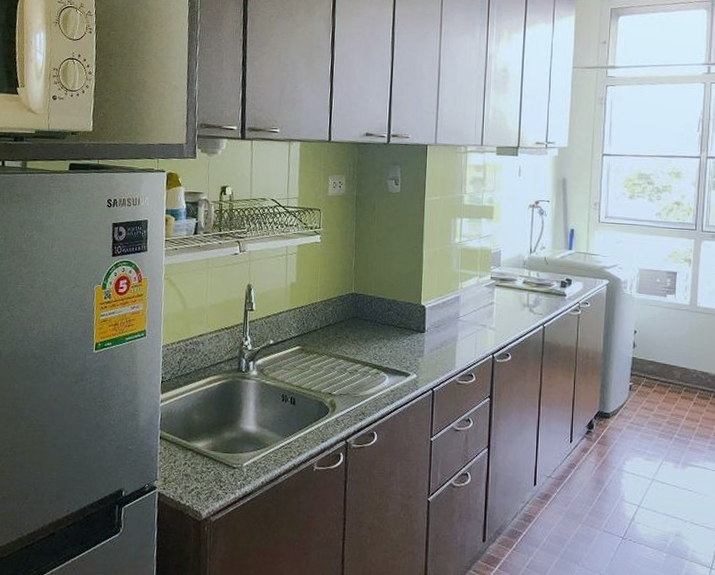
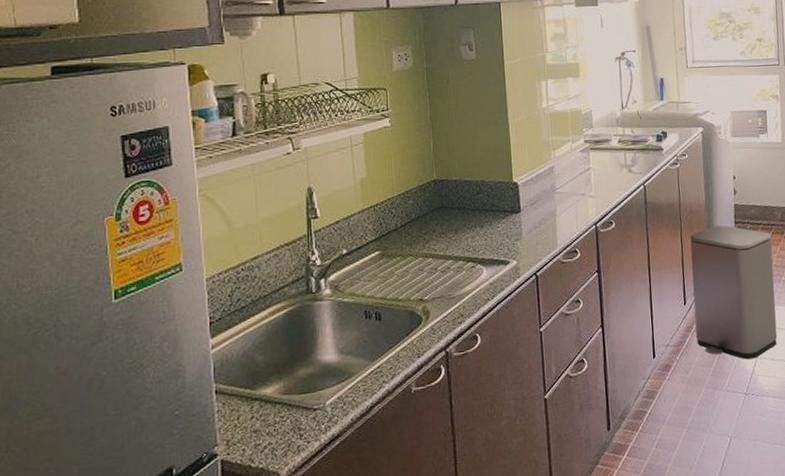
pedal bin: none [579,374,668,507] -> present [690,225,778,360]

